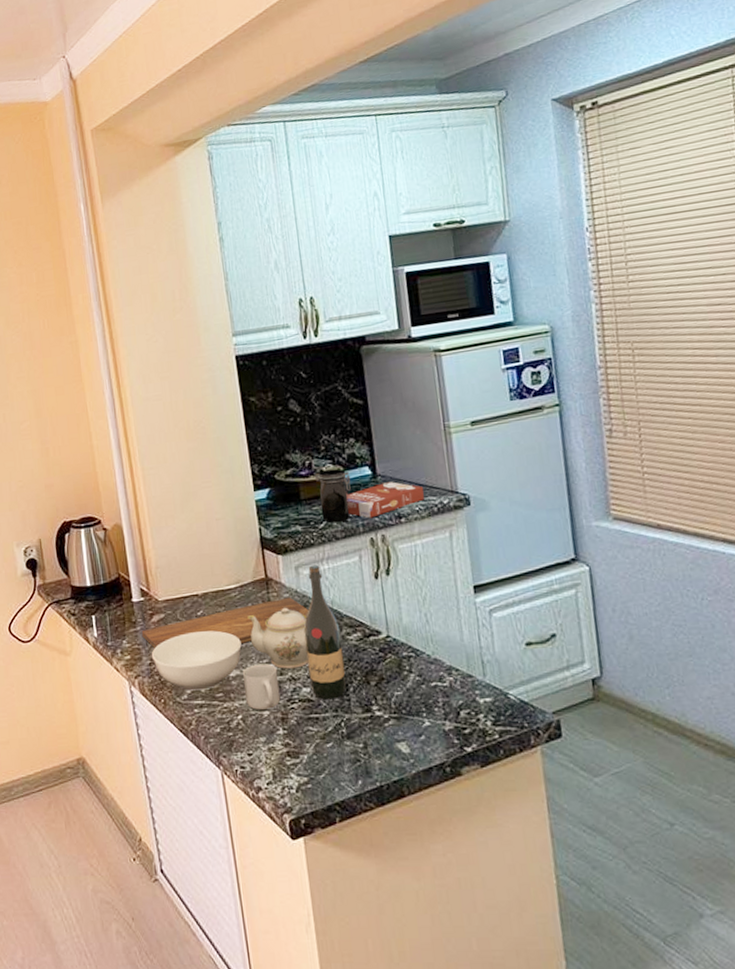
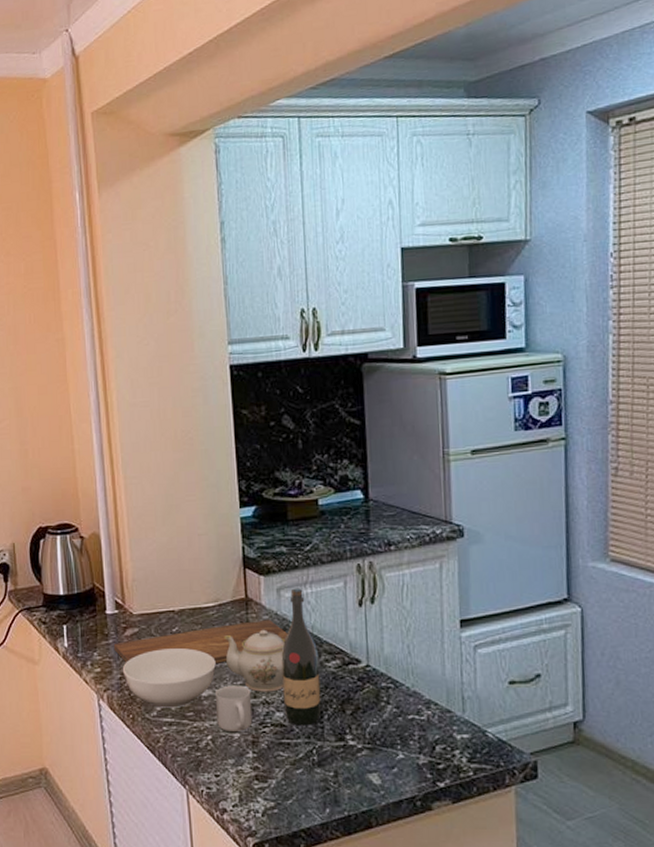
jar: present [314,468,351,524] -> none [303,490,342,547]
cereal box: present [347,482,424,518] -> none [337,507,416,544]

